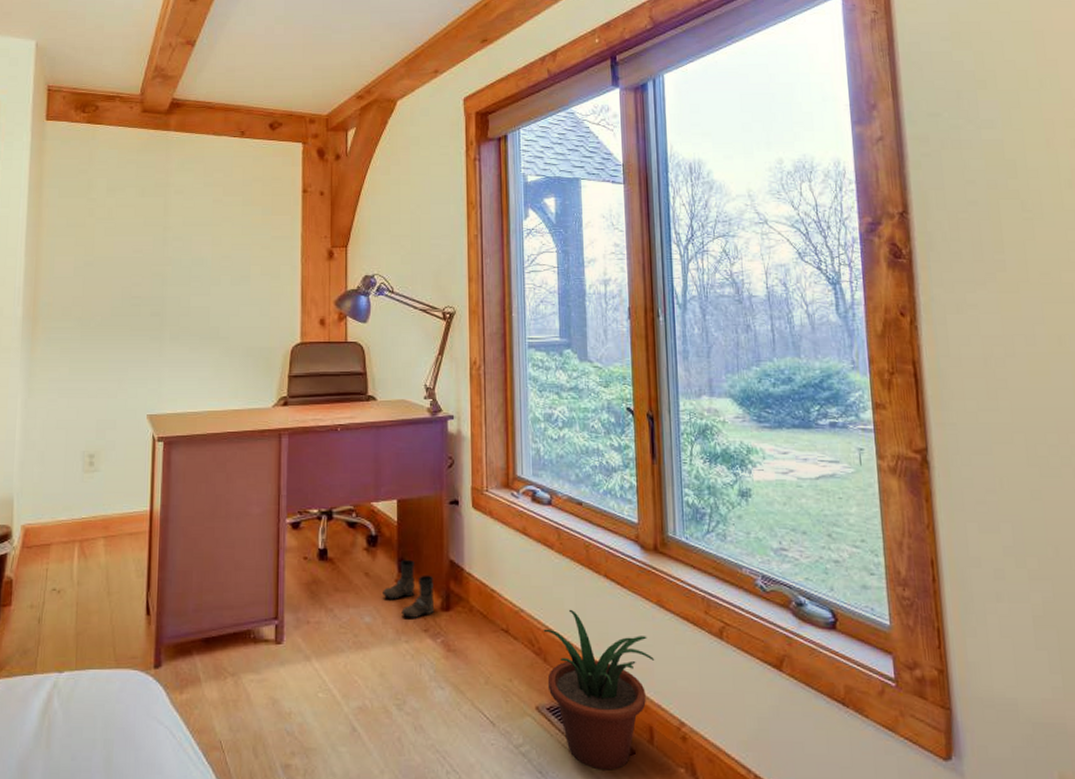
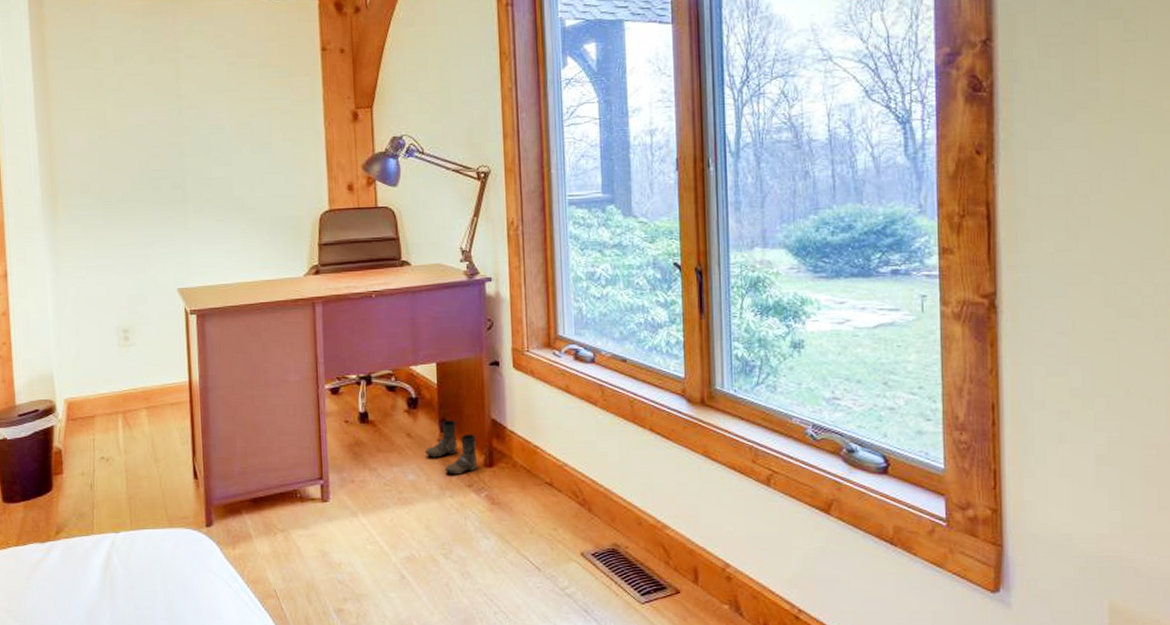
potted plant: present [543,609,655,770] -> none [587,462,701,608]

